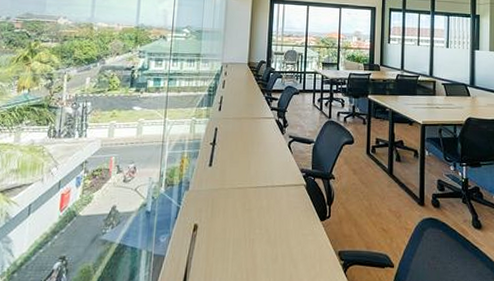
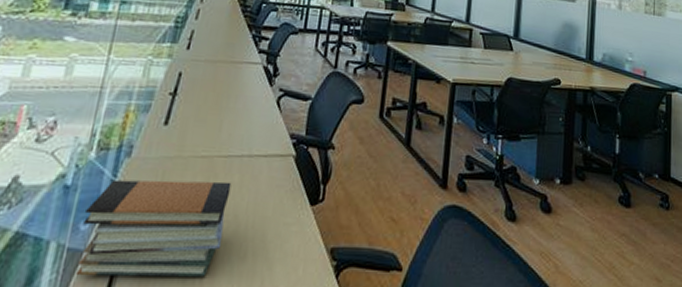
book stack: none [161,205,261,273] -> present [75,179,232,277]

